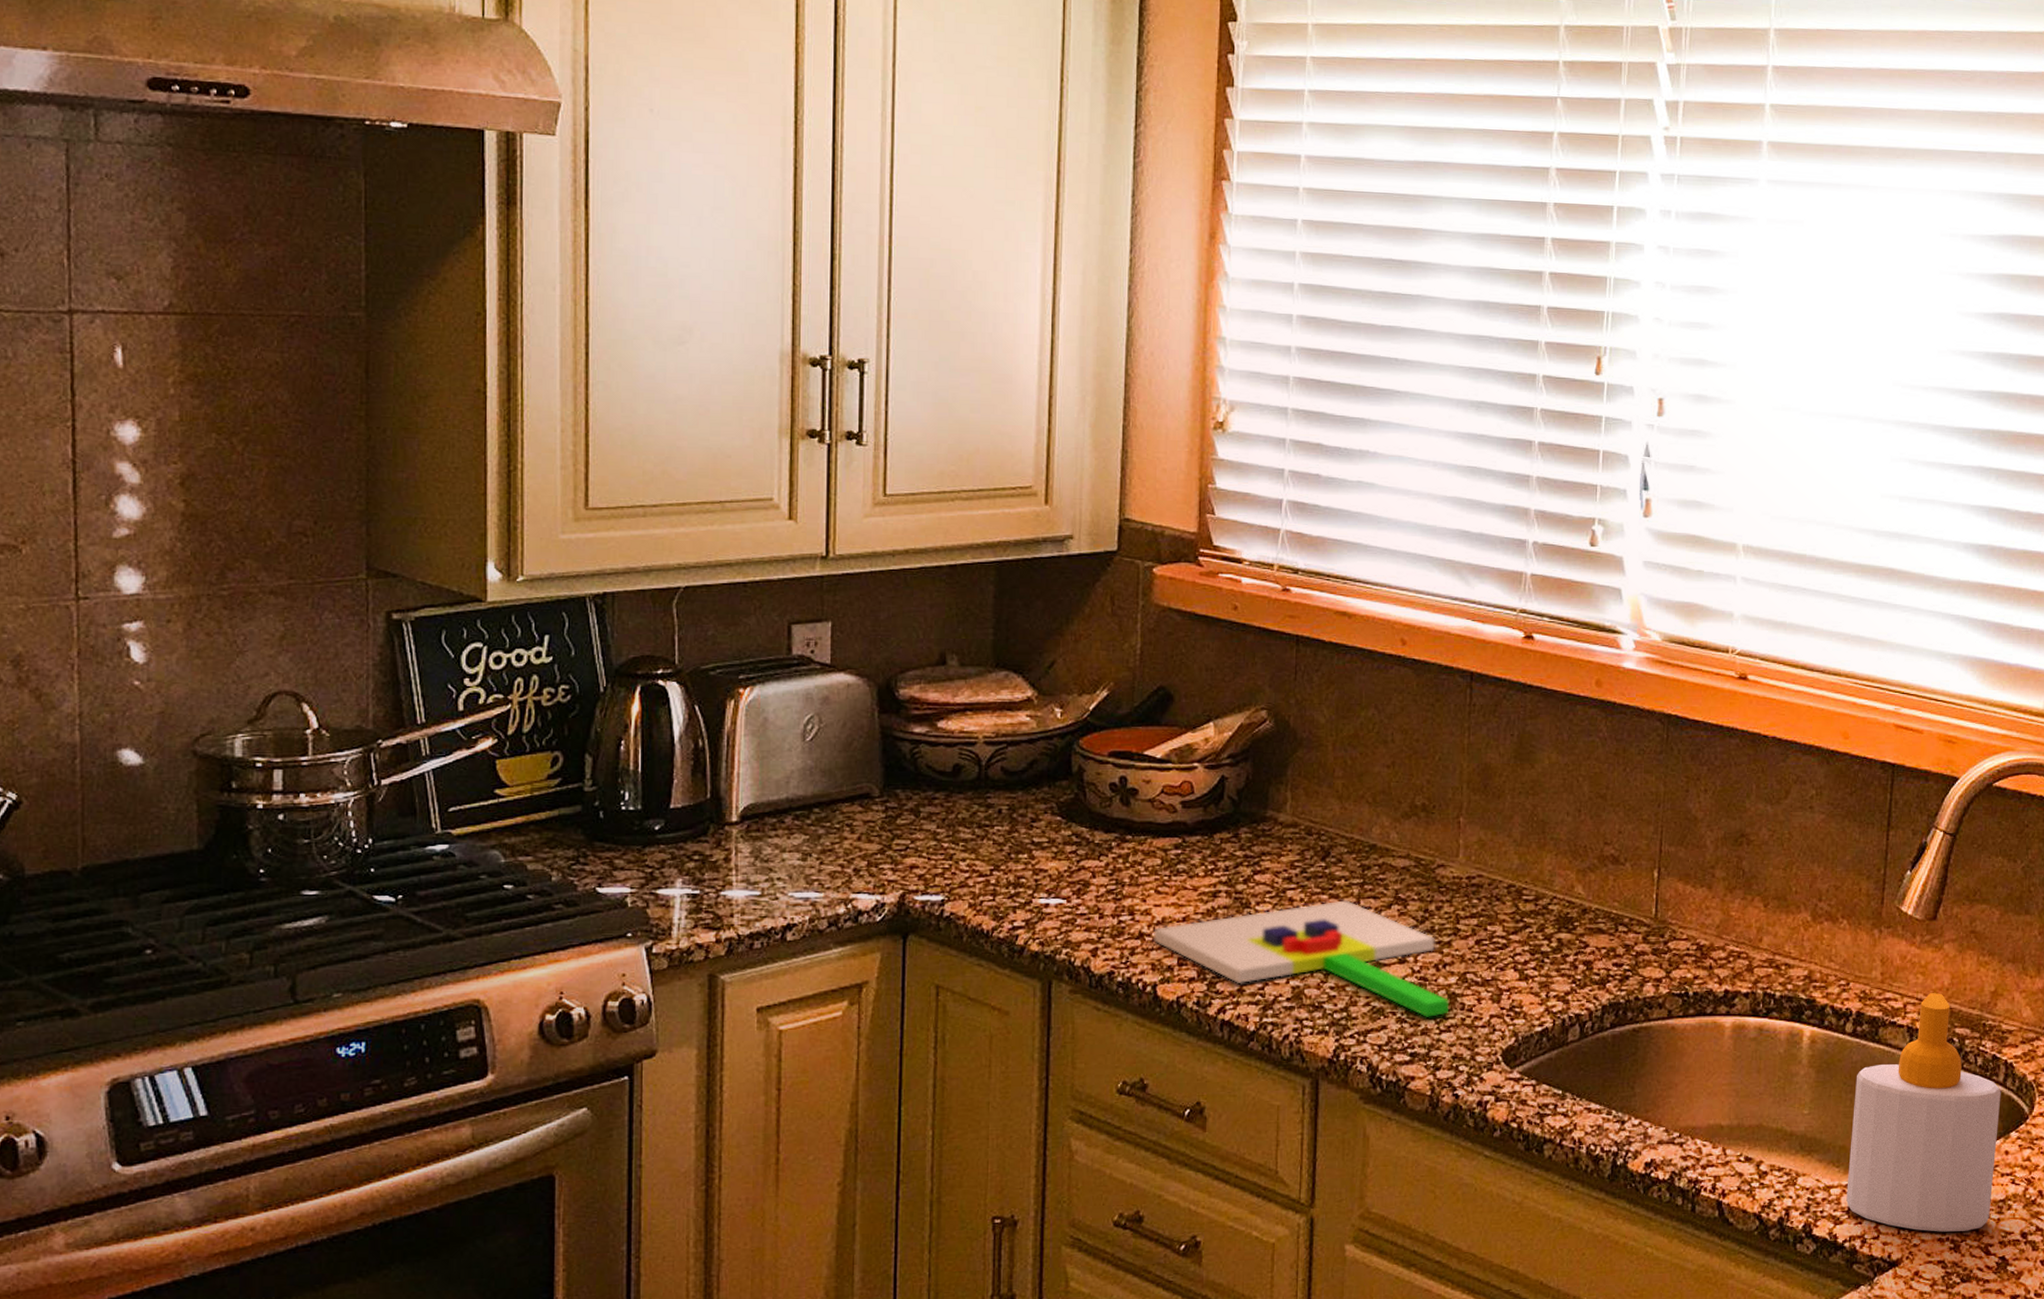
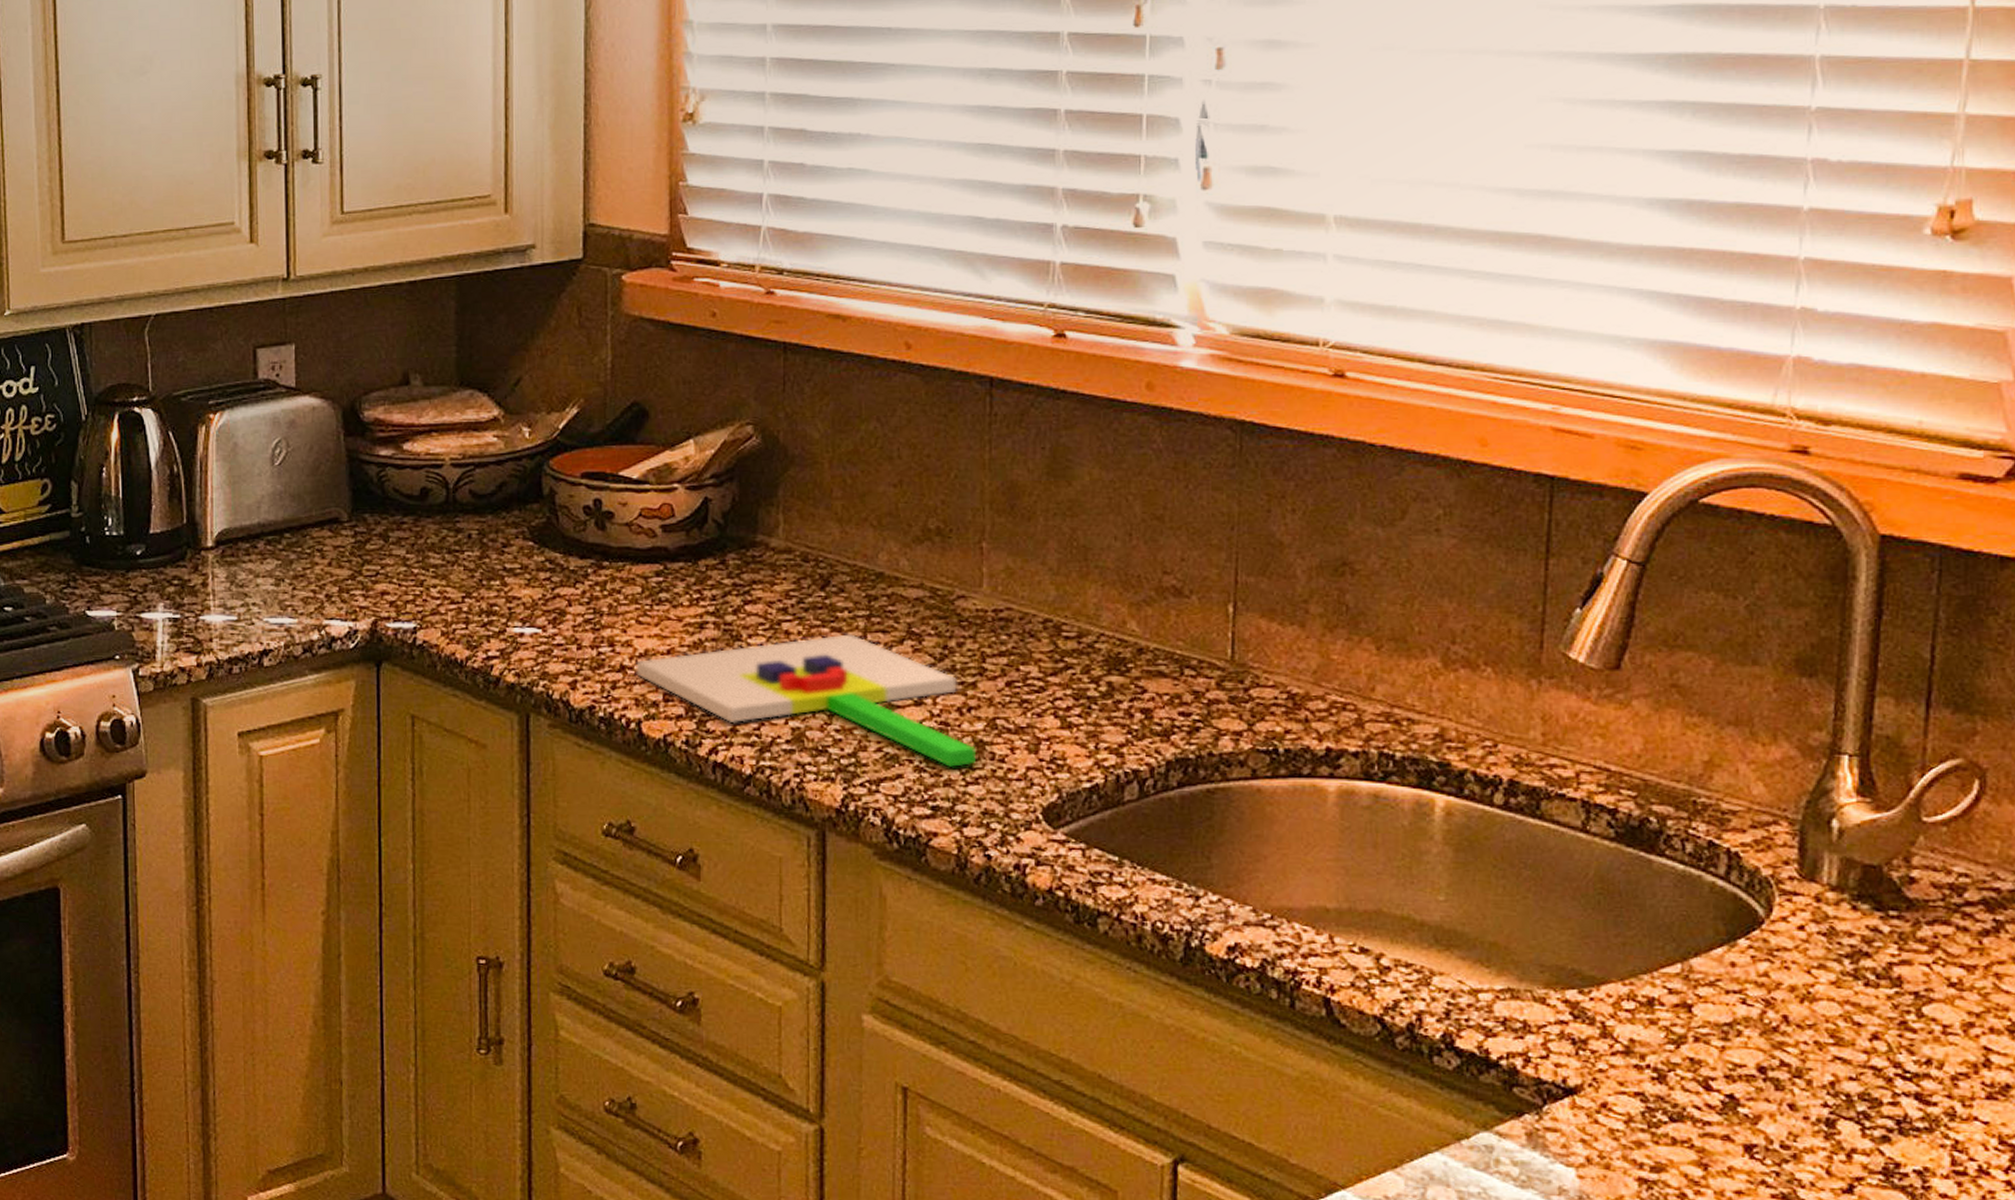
soap bottle: present [1846,993,2001,1232] -> none [1501,760,1722,1059]

